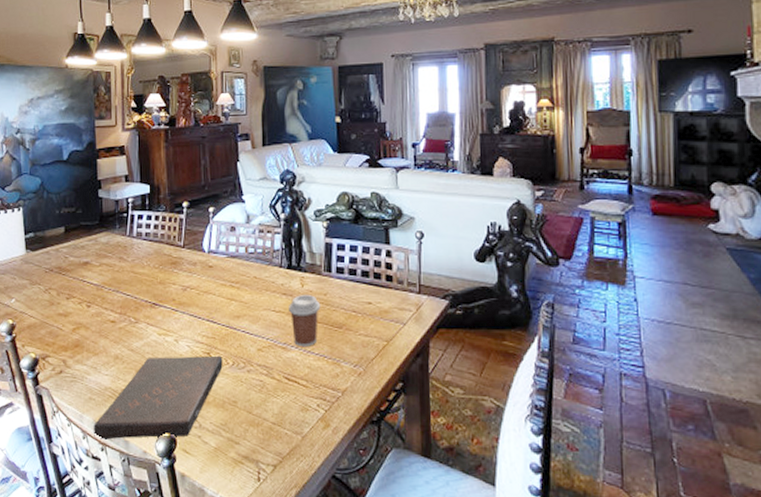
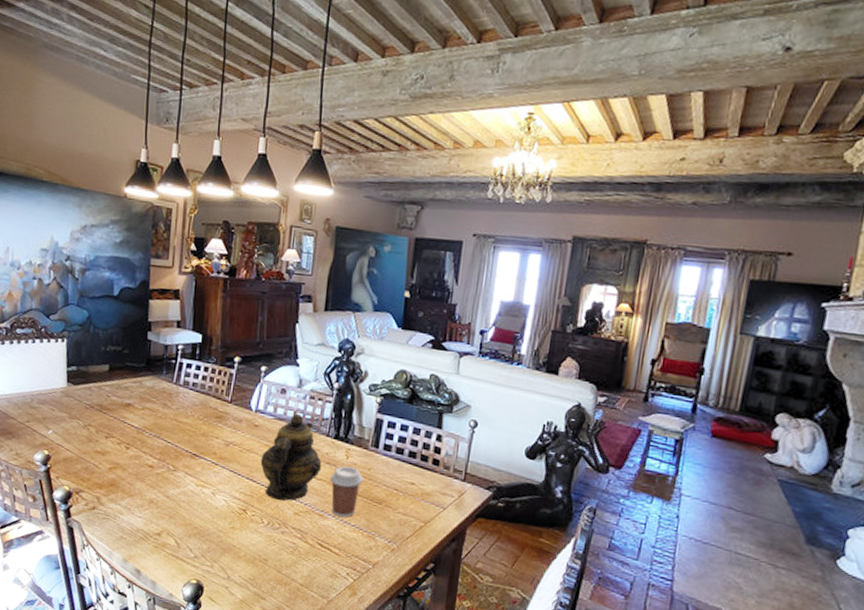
book: present [94,355,223,440] -> none [122,506,258,586]
teapot: none [218,248,279,338] -> present [260,413,322,501]

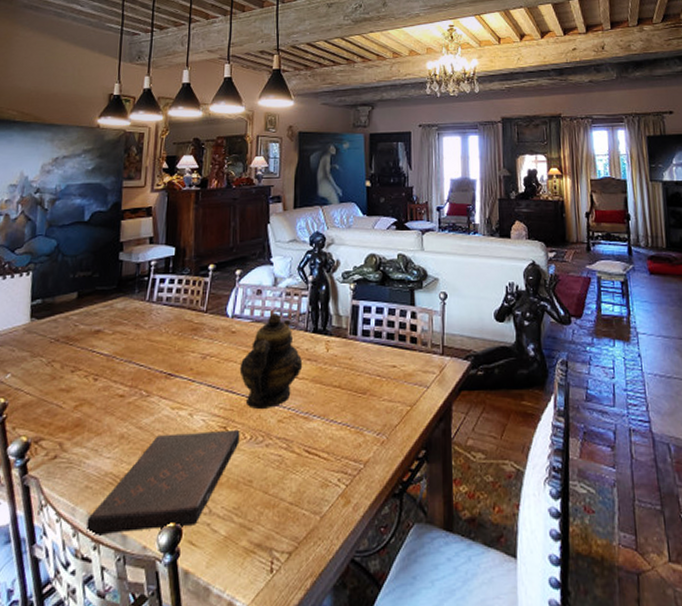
book: none [122,506,258,586] -> present [86,429,240,536]
coffee cup: present [330,466,363,518] -> none [313,360,345,417]

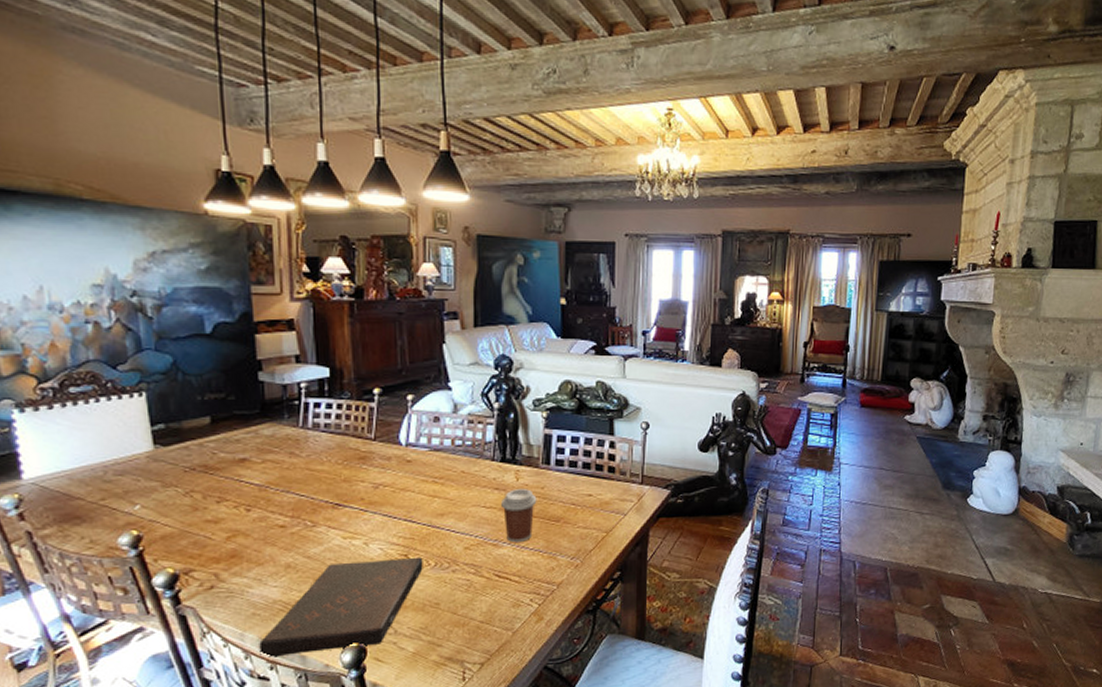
teapot: present [239,312,303,409] -> none [418,441,490,537]
coffee cup: none [313,360,345,417] -> present [501,489,537,543]

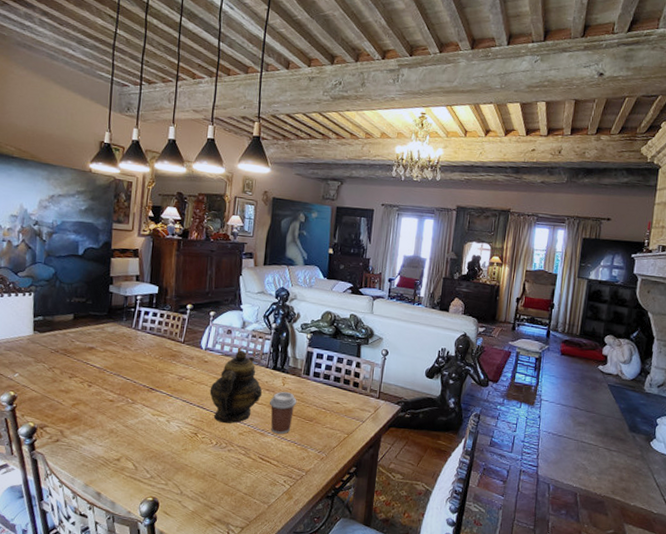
book: present [259,557,423,658] -> none [83,434,208,501]
teapot: none [418,441,490,537] -> present [209,349,263,424]

